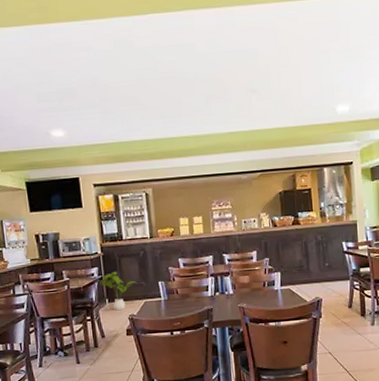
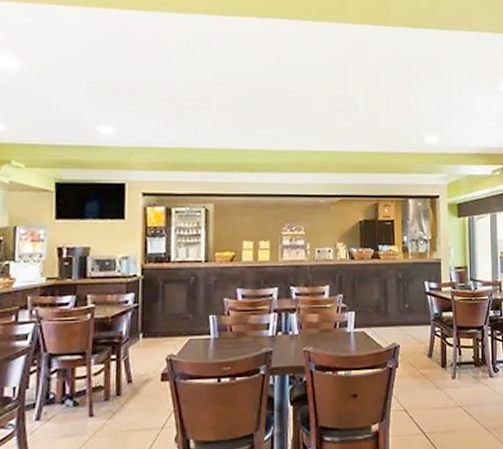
house plant: present [99,271,138,311] -> none [134,299,183,349]

